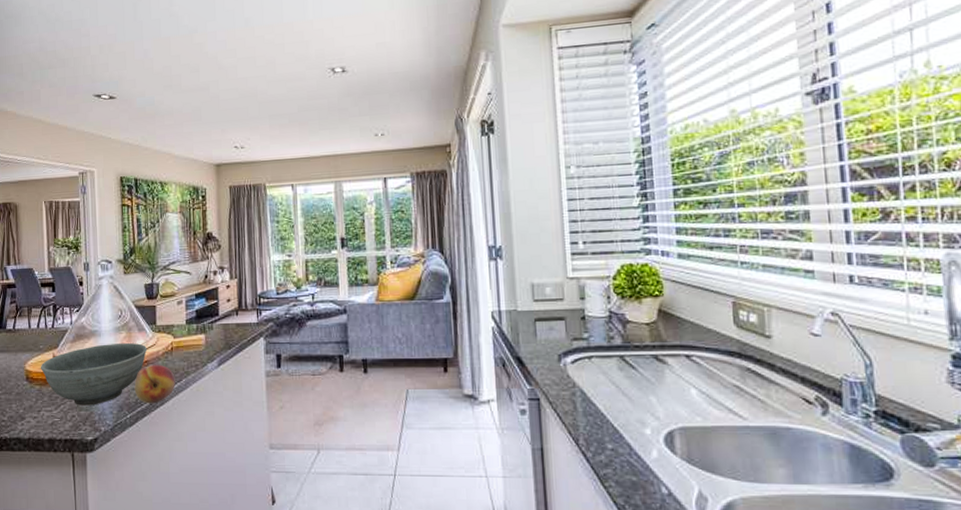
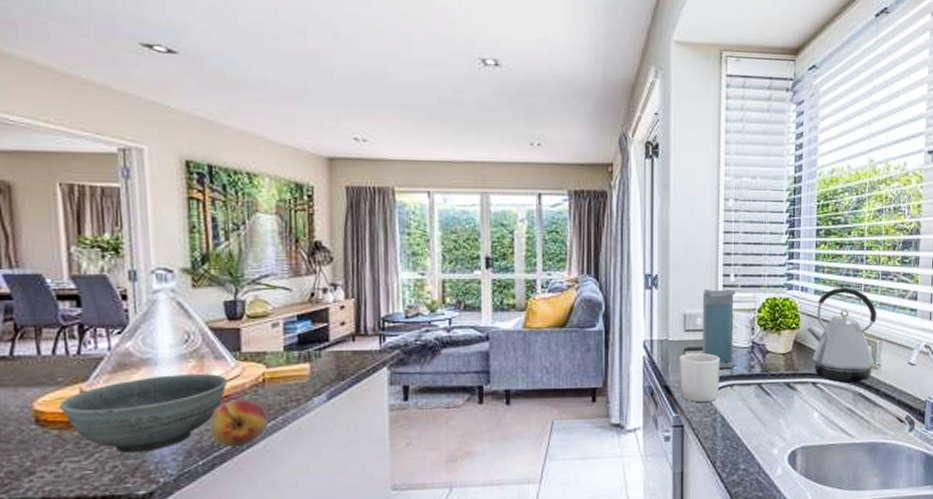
mug: none [530,322,576,374] -> present [680,352,720,402]
soap dispenser: none [549,257,591,340] -> present [701,289,736,369]
kettle: none [672,249,772,356] -> present [806,288,880,383]

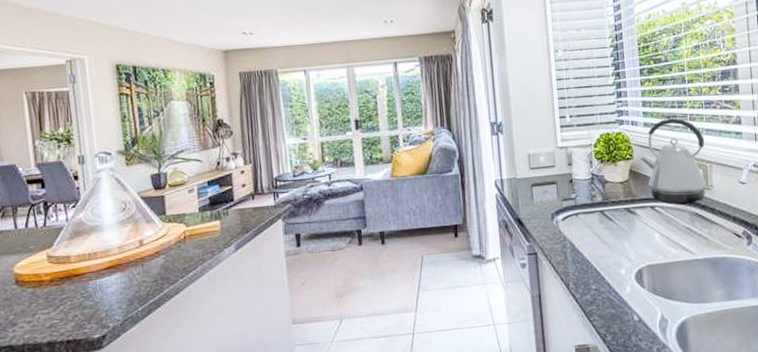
bowl: present [58,374,228,453] -> none [32,235,158,304]
fruit: present [209,399,270,447] -> none [144,254,192,295]
mug: present [680,352,720,402] -> none [528,187,566,232]
soap dispenser: present [701,289,736,369] -> none [543,129,578,200]

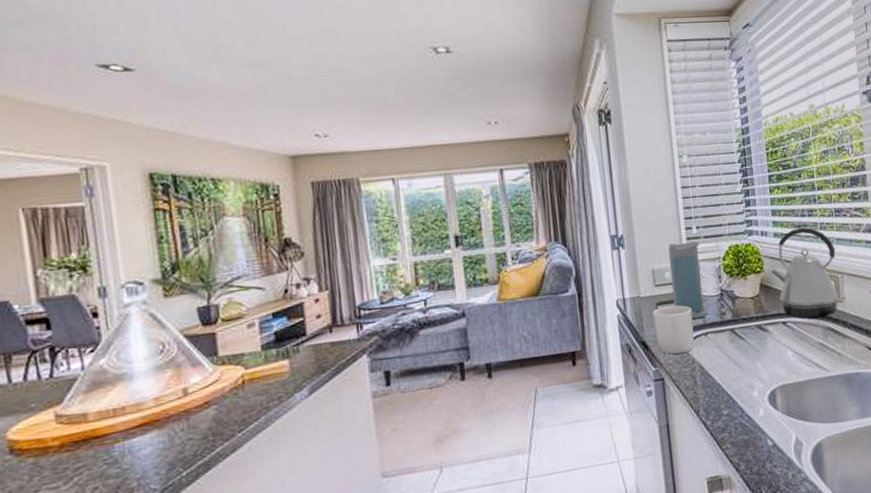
mug: none [528,187,566,232] -> present [653,305,695,355]
soap dispenser: none [543,129,578,200] -> present [668,241,706,319]

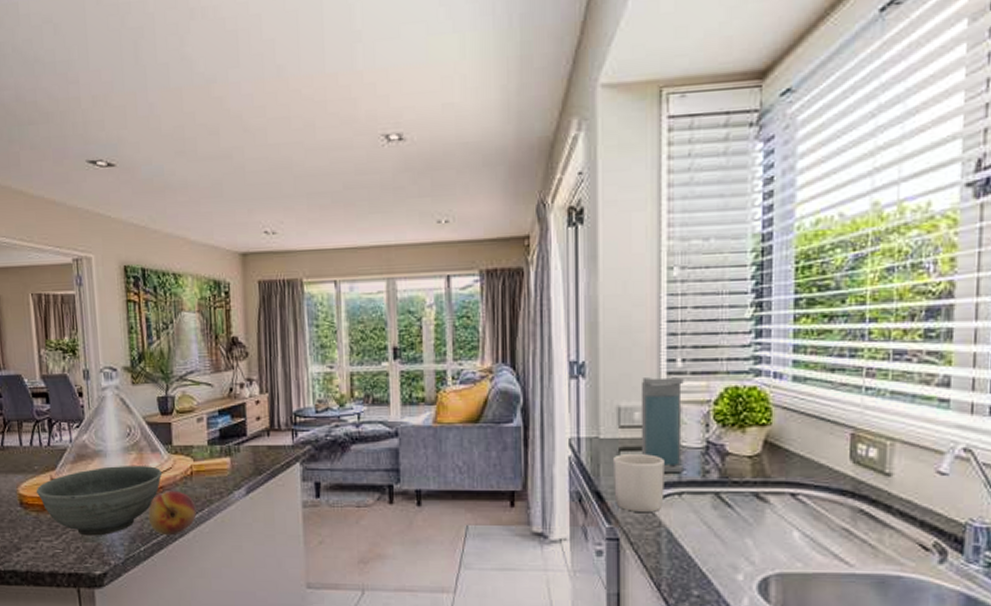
bowl: none [33,381,207,474] -> present [36,466,163,536]
fruit: none [190,403,253,455] -> present [148,490,198,536]
kettle: present [770,227,845,319] -> none [781,372,892,495]

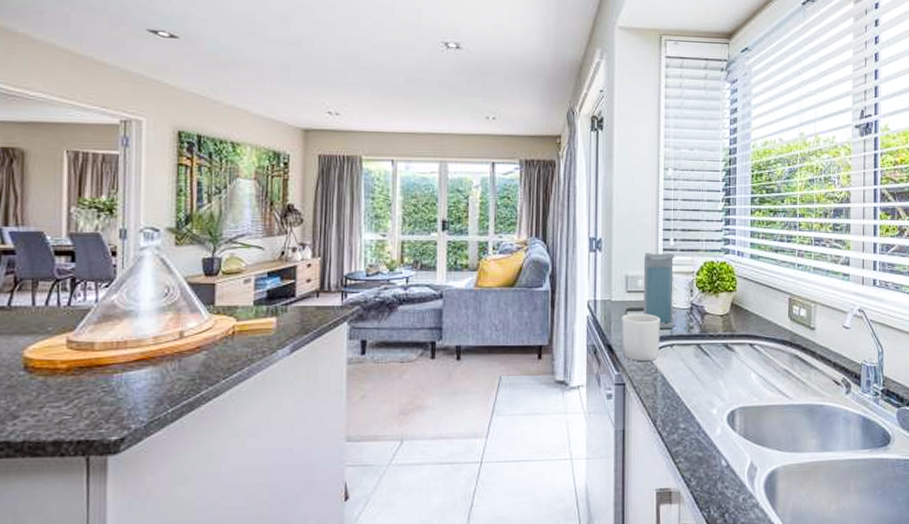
bowl: present [36,466,163,536] -> none [46,326,201,400]
fruit: present [148,490,198,536] -> none [180,350,237,396]

